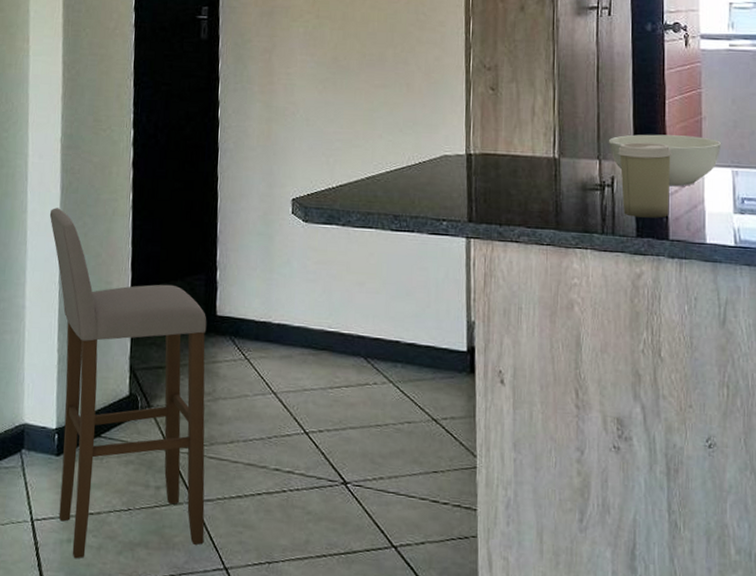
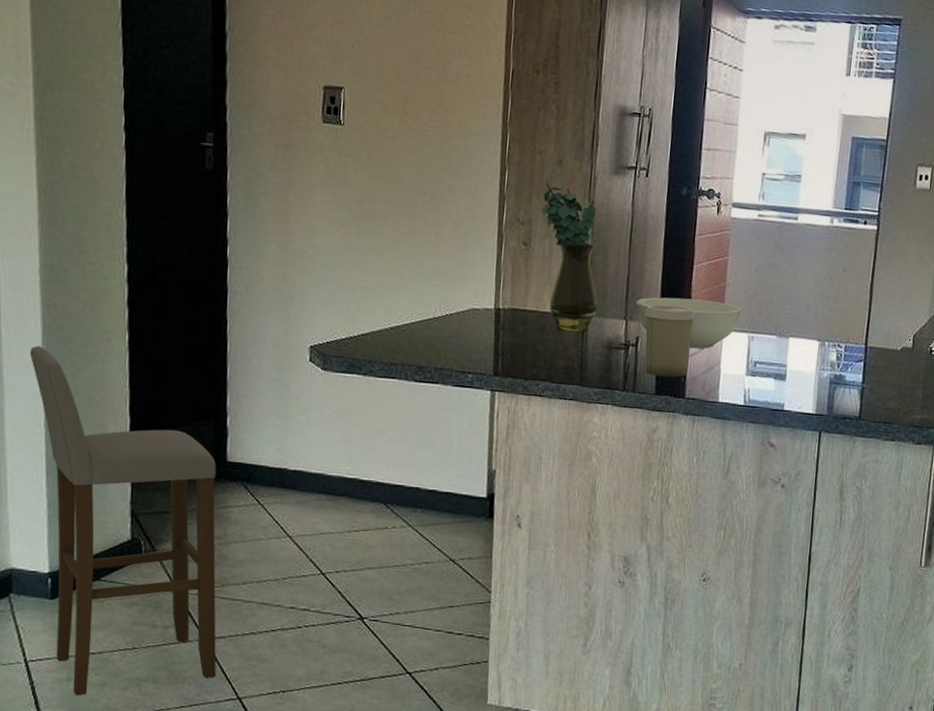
vase: none [507,28,569,174] -> present [542,182,598,332]

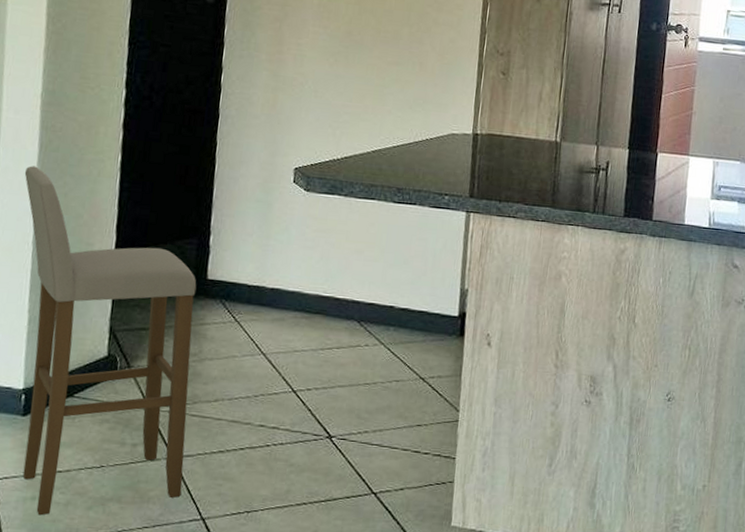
vase: present [542,182,598,332] -> none [520,17,572,156]
bowl: present [636,297,742,349] -> none [607,124,708,174]
cup: present [644,304,695,378] -> none [614,131,663,201]

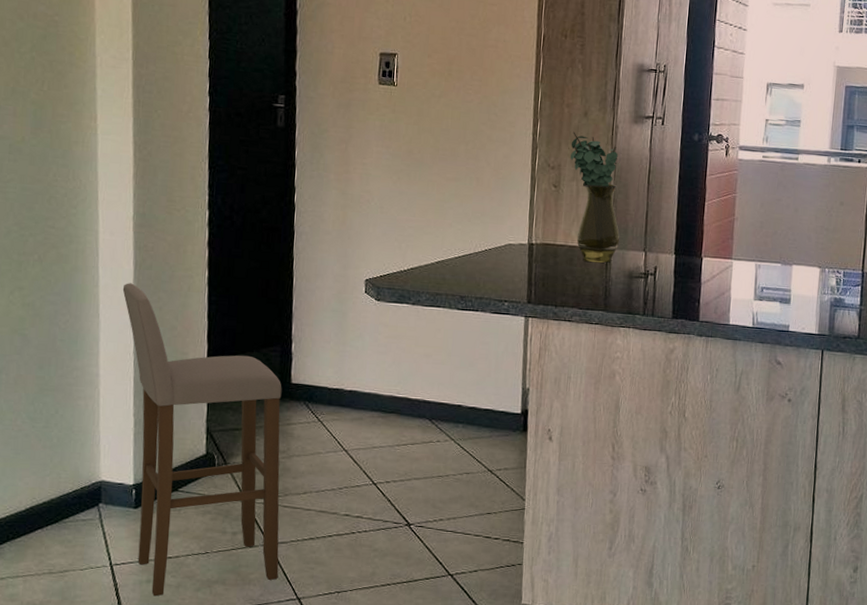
vase: none [520,17,572,156] -> present [570,131,620,263]

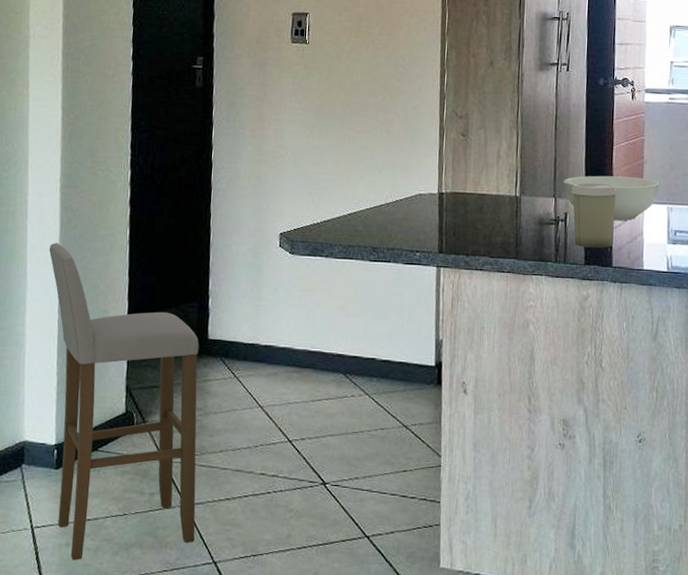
vase: present [570,131,620,263] -> none [477,81,529,211]
bowl: none [654,231,749,277] -> present [563,175,660,221]
cup: none [662,237,708,303] -> present [571,182,618,248]

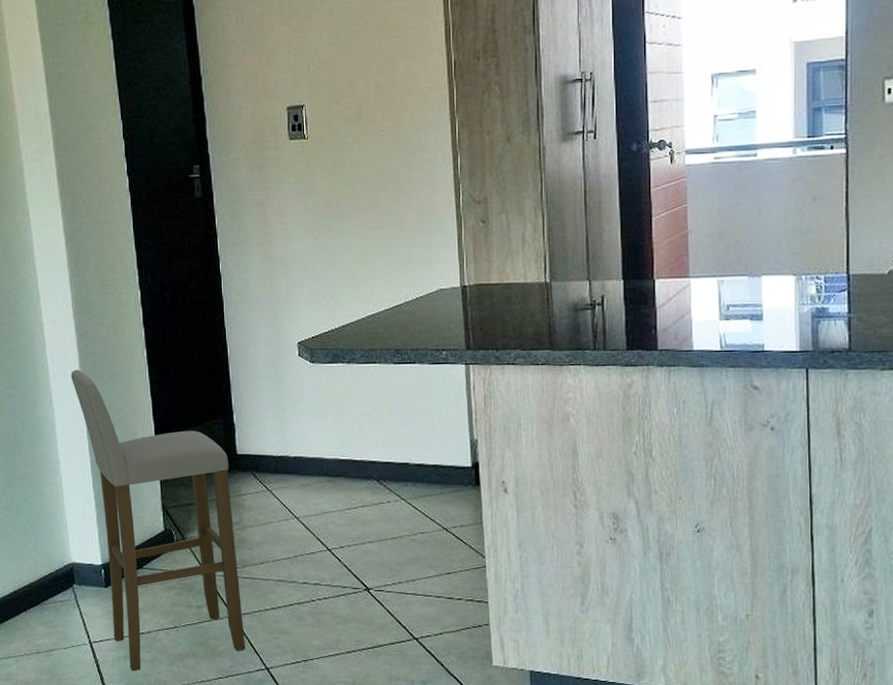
bowl: present [563,175,660,221] -> none [597,250,708,300]
cup: present [571,182,618,248] -> none [607,260,660,332]

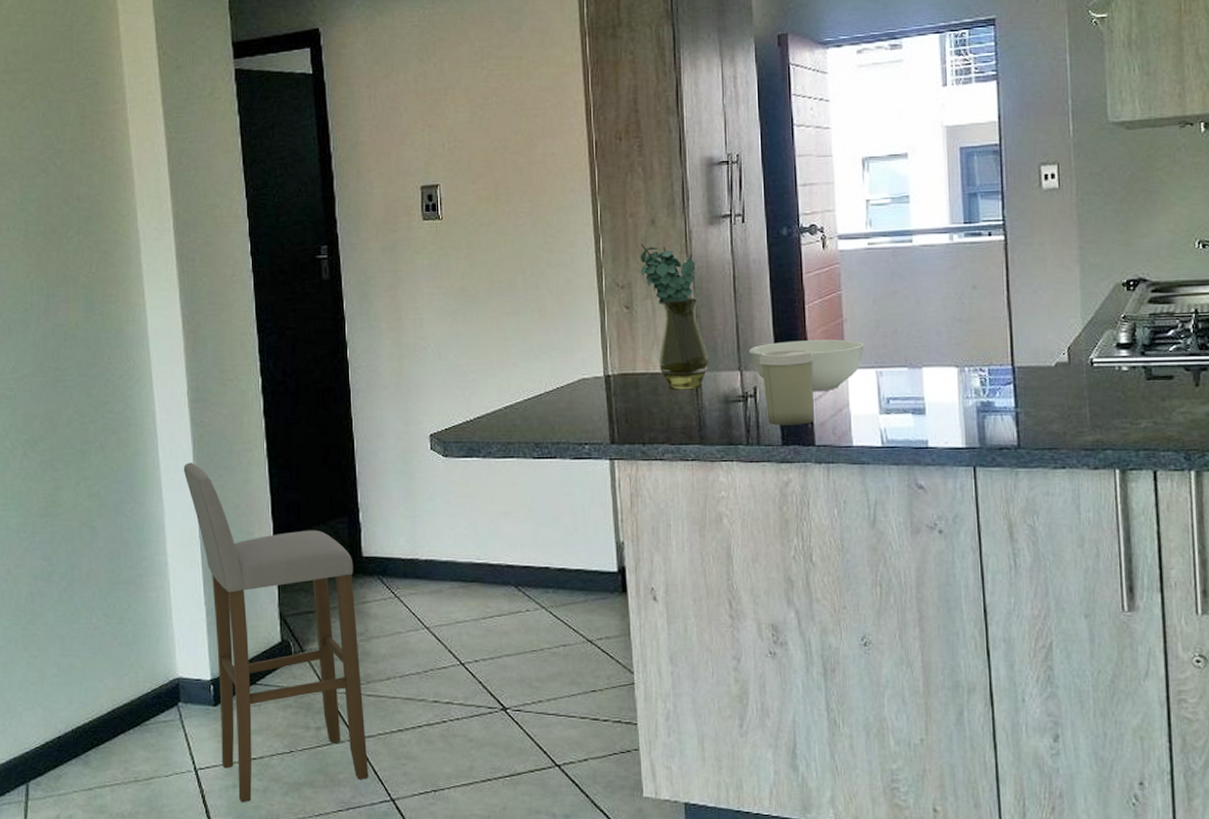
vase: none [495,160,560,299] -> present [640,243,709,390]
bowl: none [597,250,708,300] -> present [748,339,865,392]
cup: none [607,260,660,332] -> present [759,349,815,426]

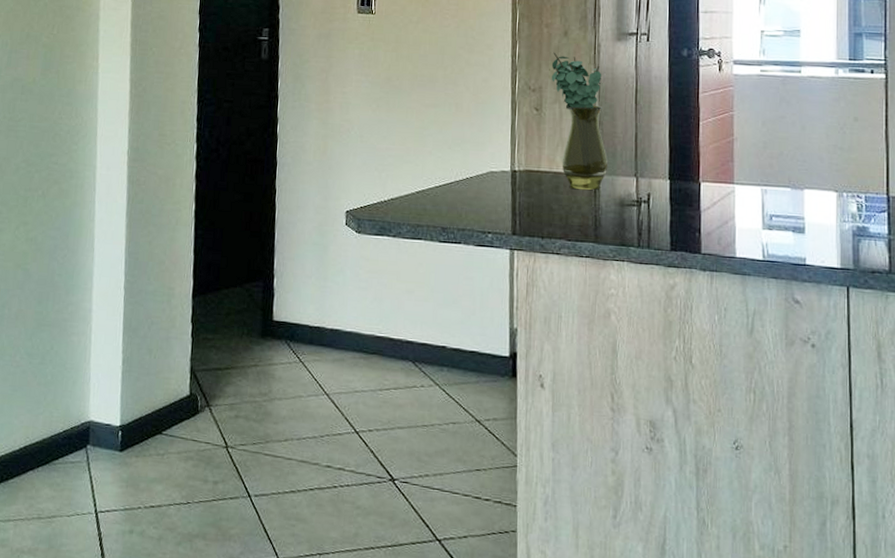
bar stool: present [183,462,369,803] -> none [116,217,264,549]
bowl: present [748,339,865,392] -> none [645,153,752,204]
cup: present [759,349,815,426] -> none [654,161,705,233]

